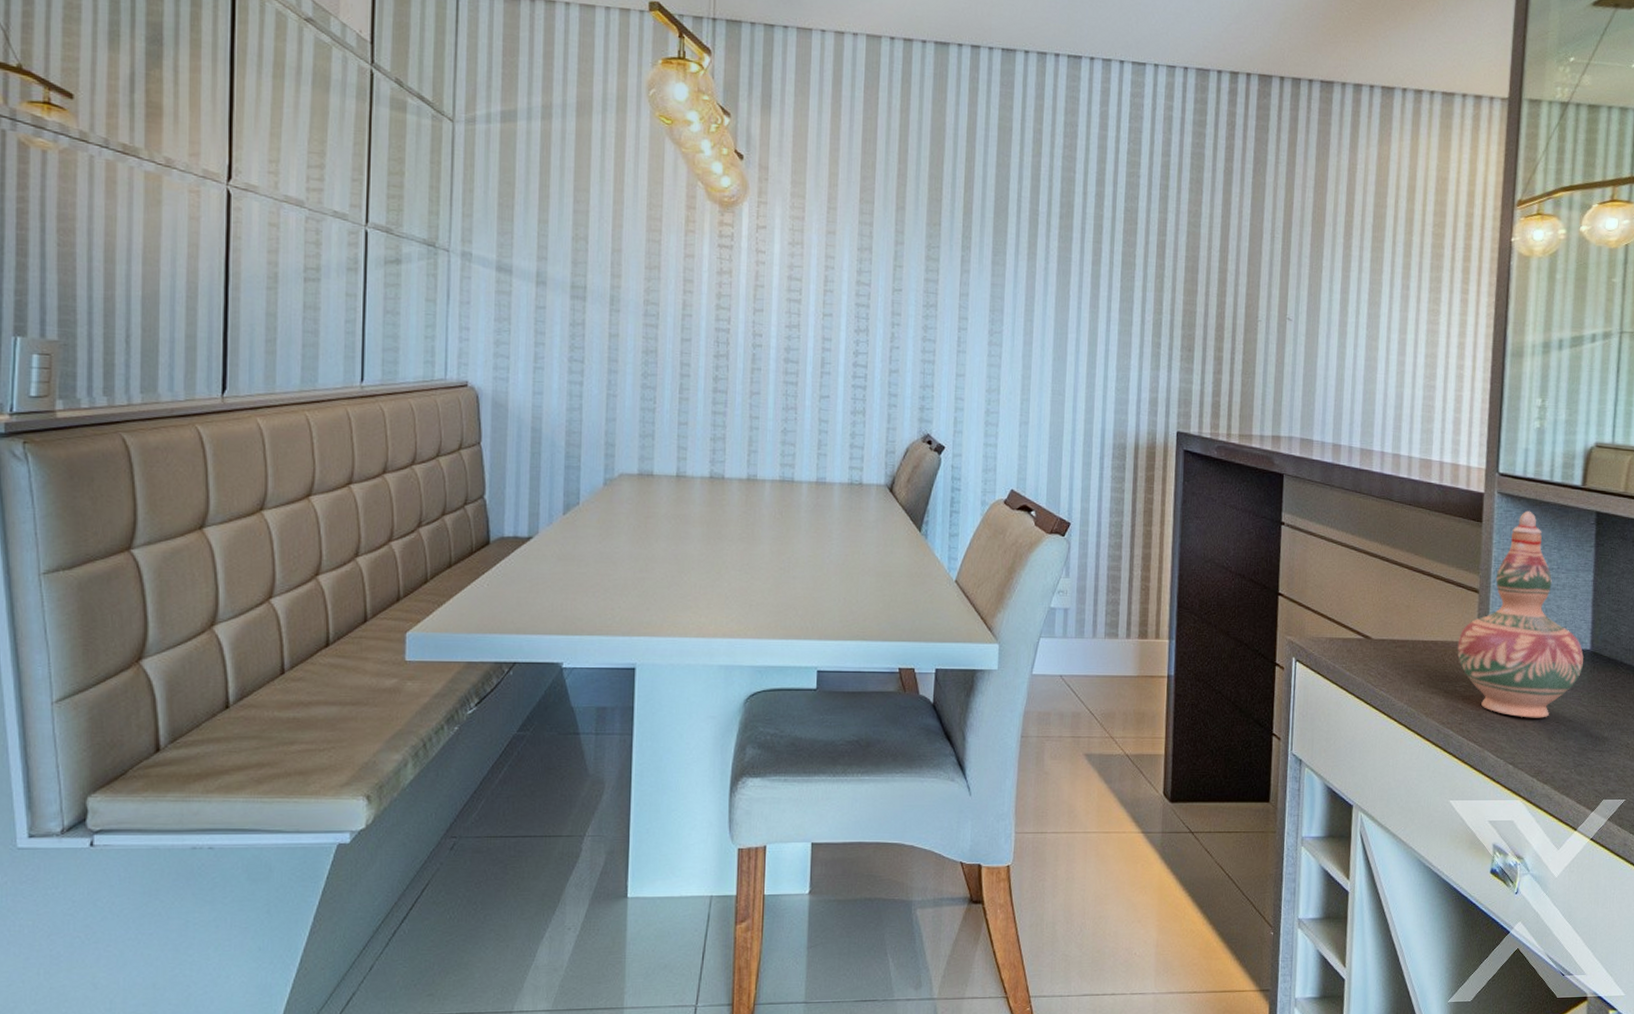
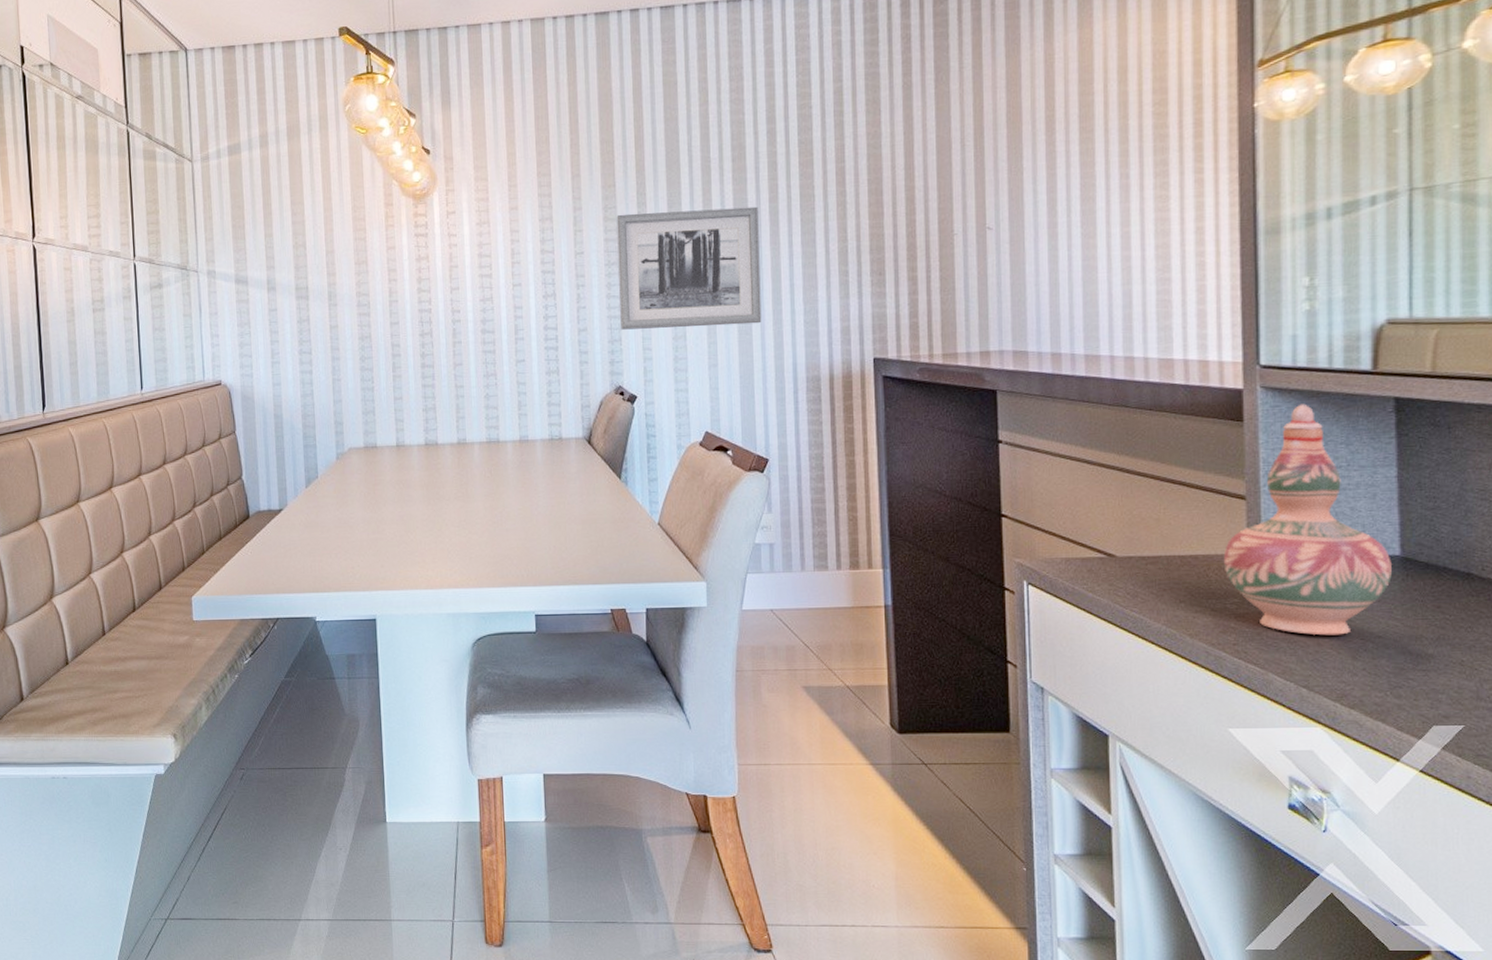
wall art: none [934,255,1081,385] -> present [616,206,762,330]

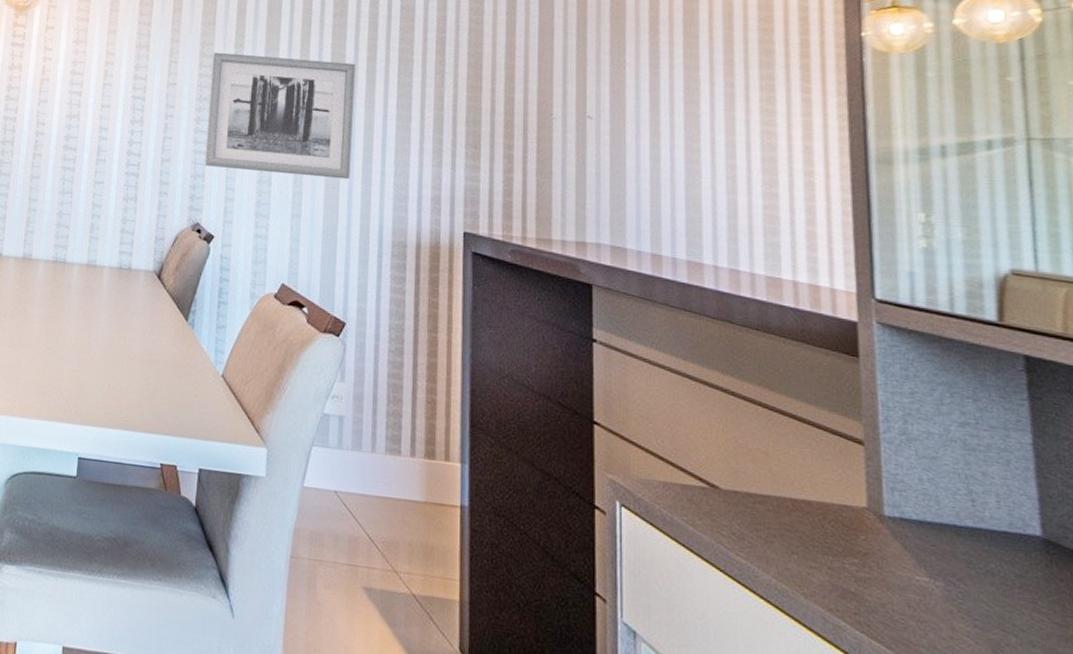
decorative vase: present [1223,404,1392,636] -> none [840,347,1033,622]

